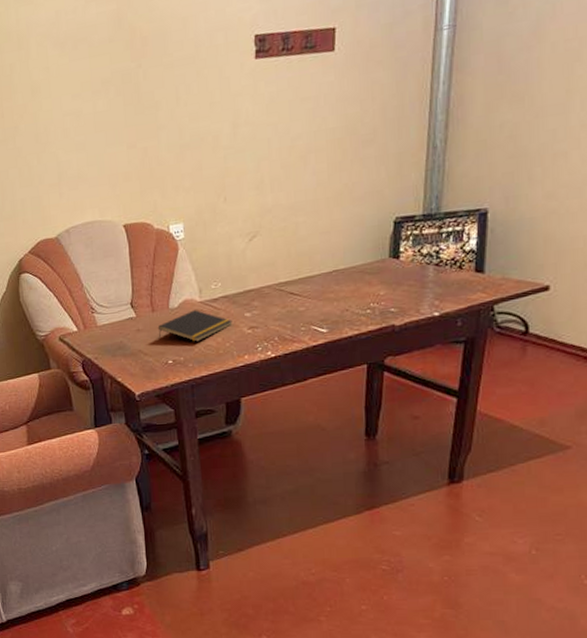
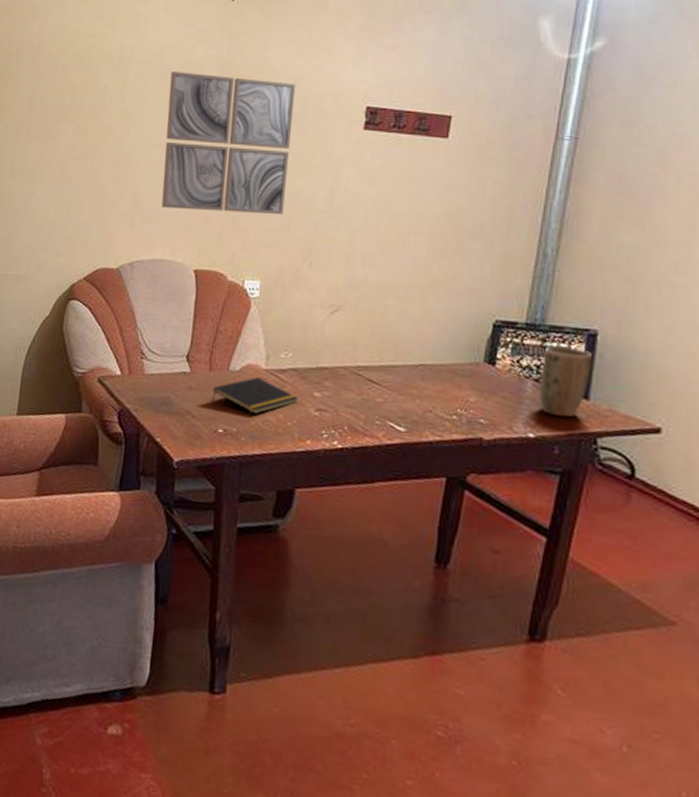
wall art: none [68,25,194,173] -> present [161,72,296,215]
plant pot: none [439,228,484,293] -> present [538,346,592,418]

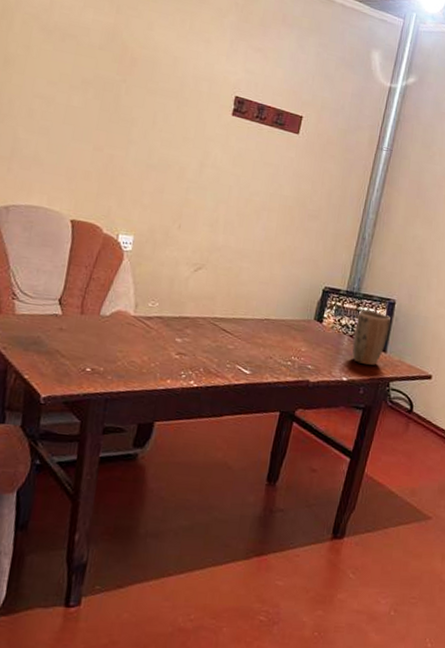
wall art: present [161,72,296,215] -> none [41,29,176,180]
notepad: present [211,377,299,414] -> none [81,322,163,356]

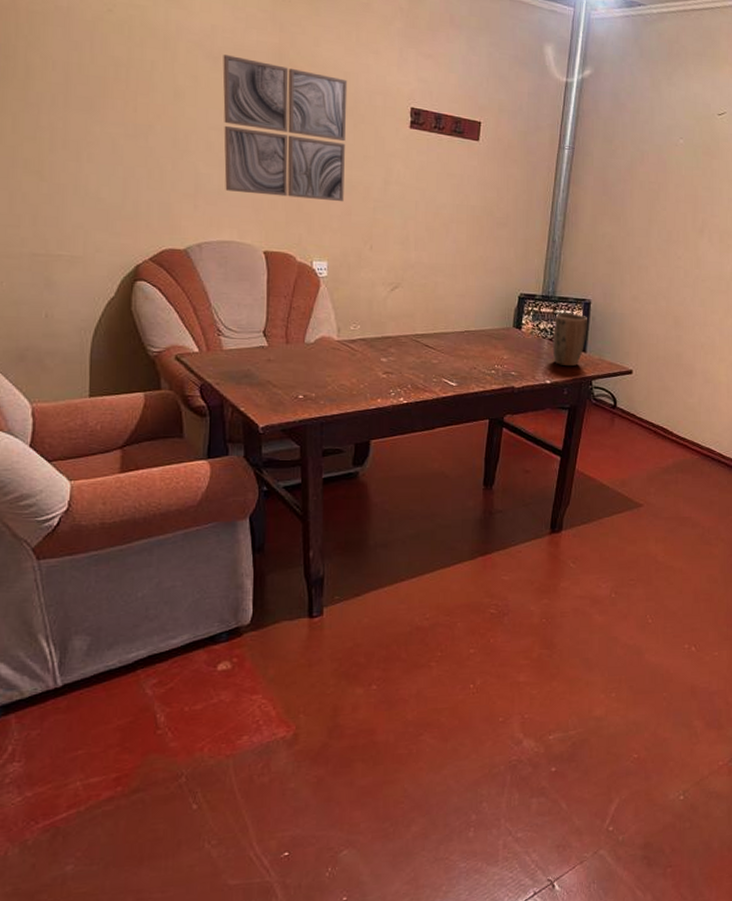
wall art: none [41,29,176,180] -> present [222,55,348,202]

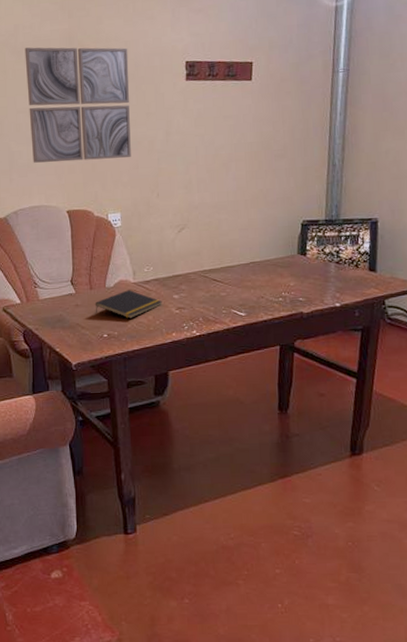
notepad: none [290,348,369,380] -> present [95,290,162,319]
plant pot: present [552,312,587,367] -> none [339,234,376,288]

